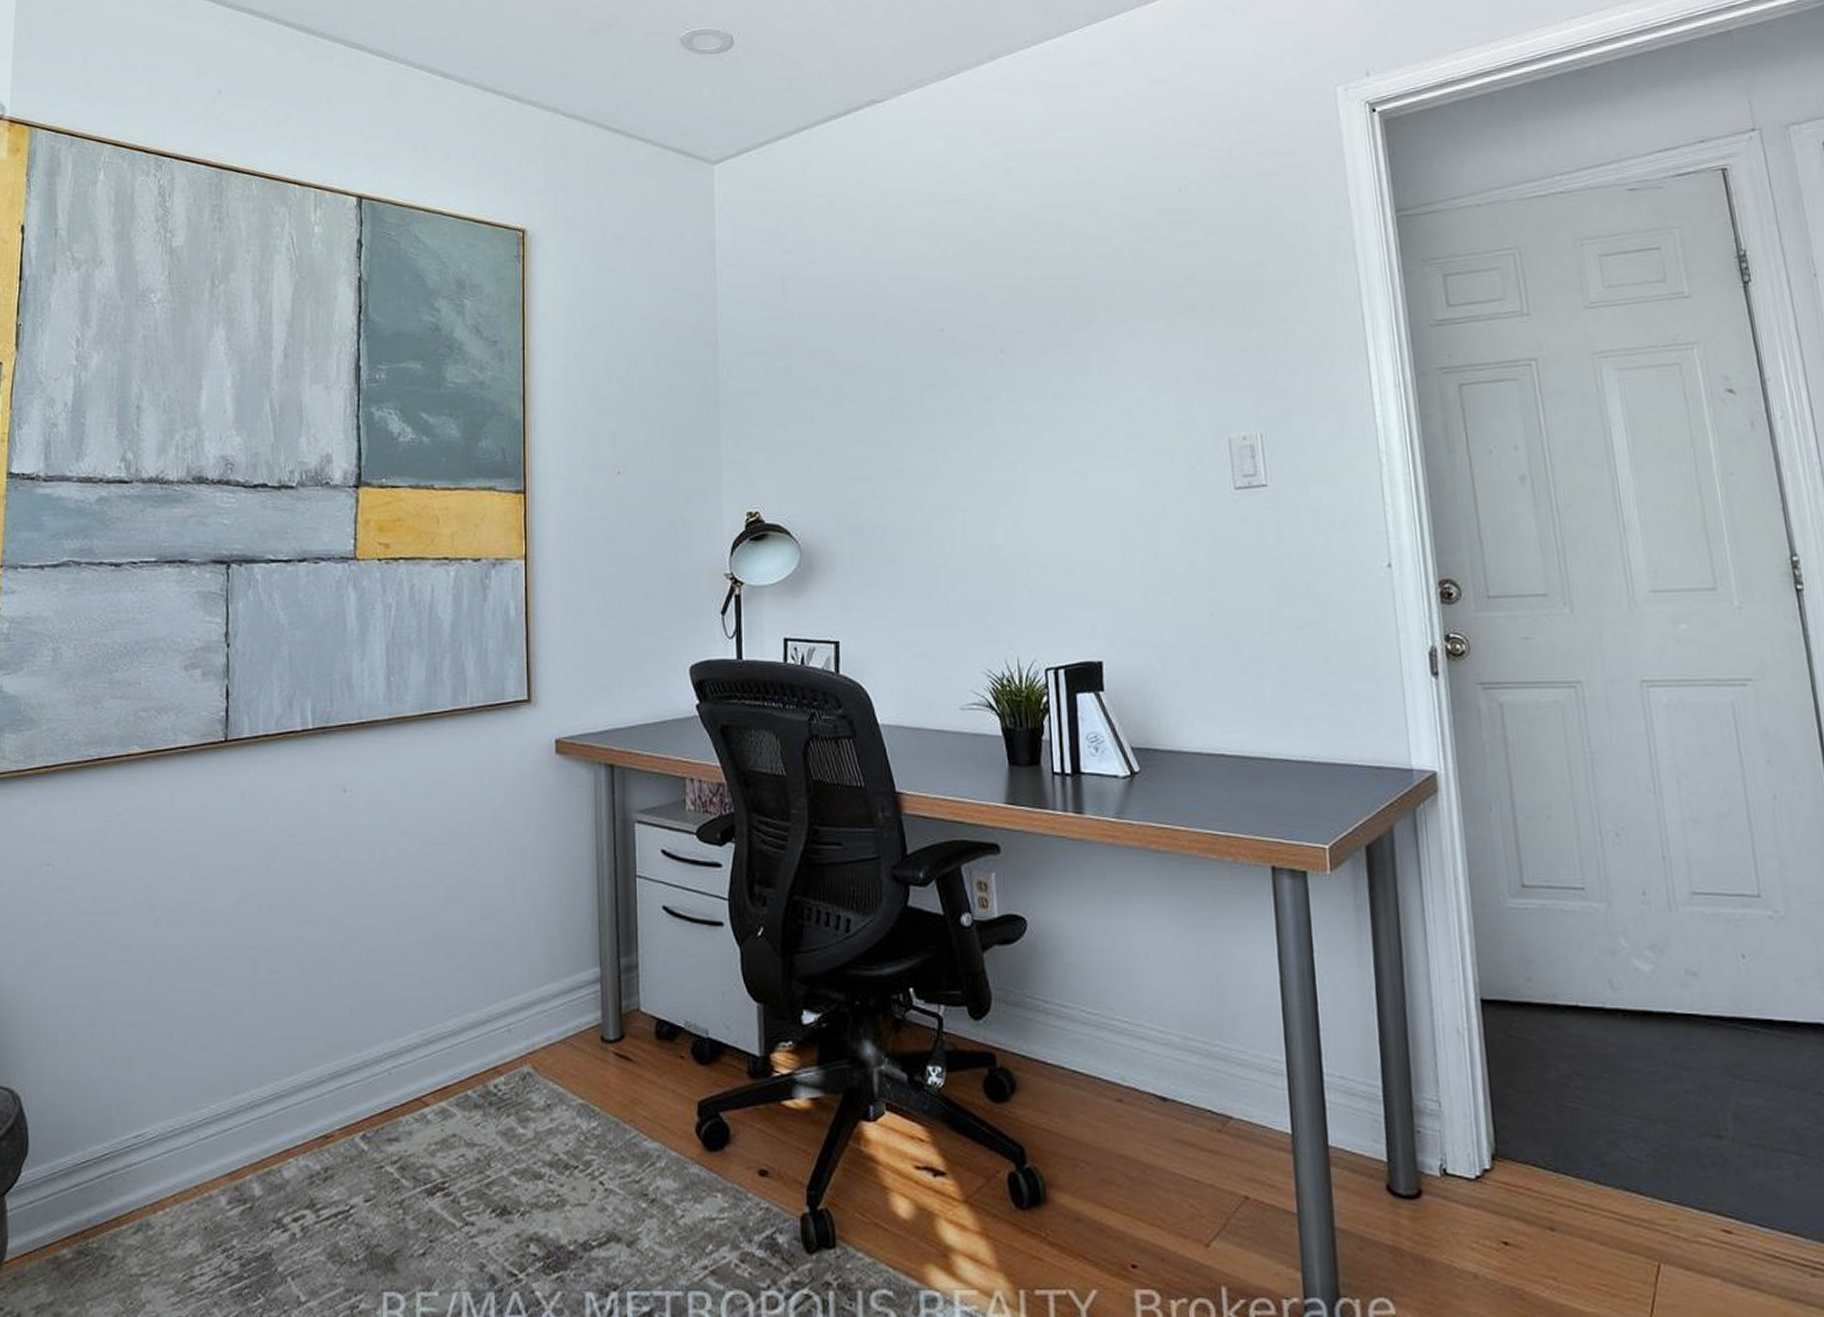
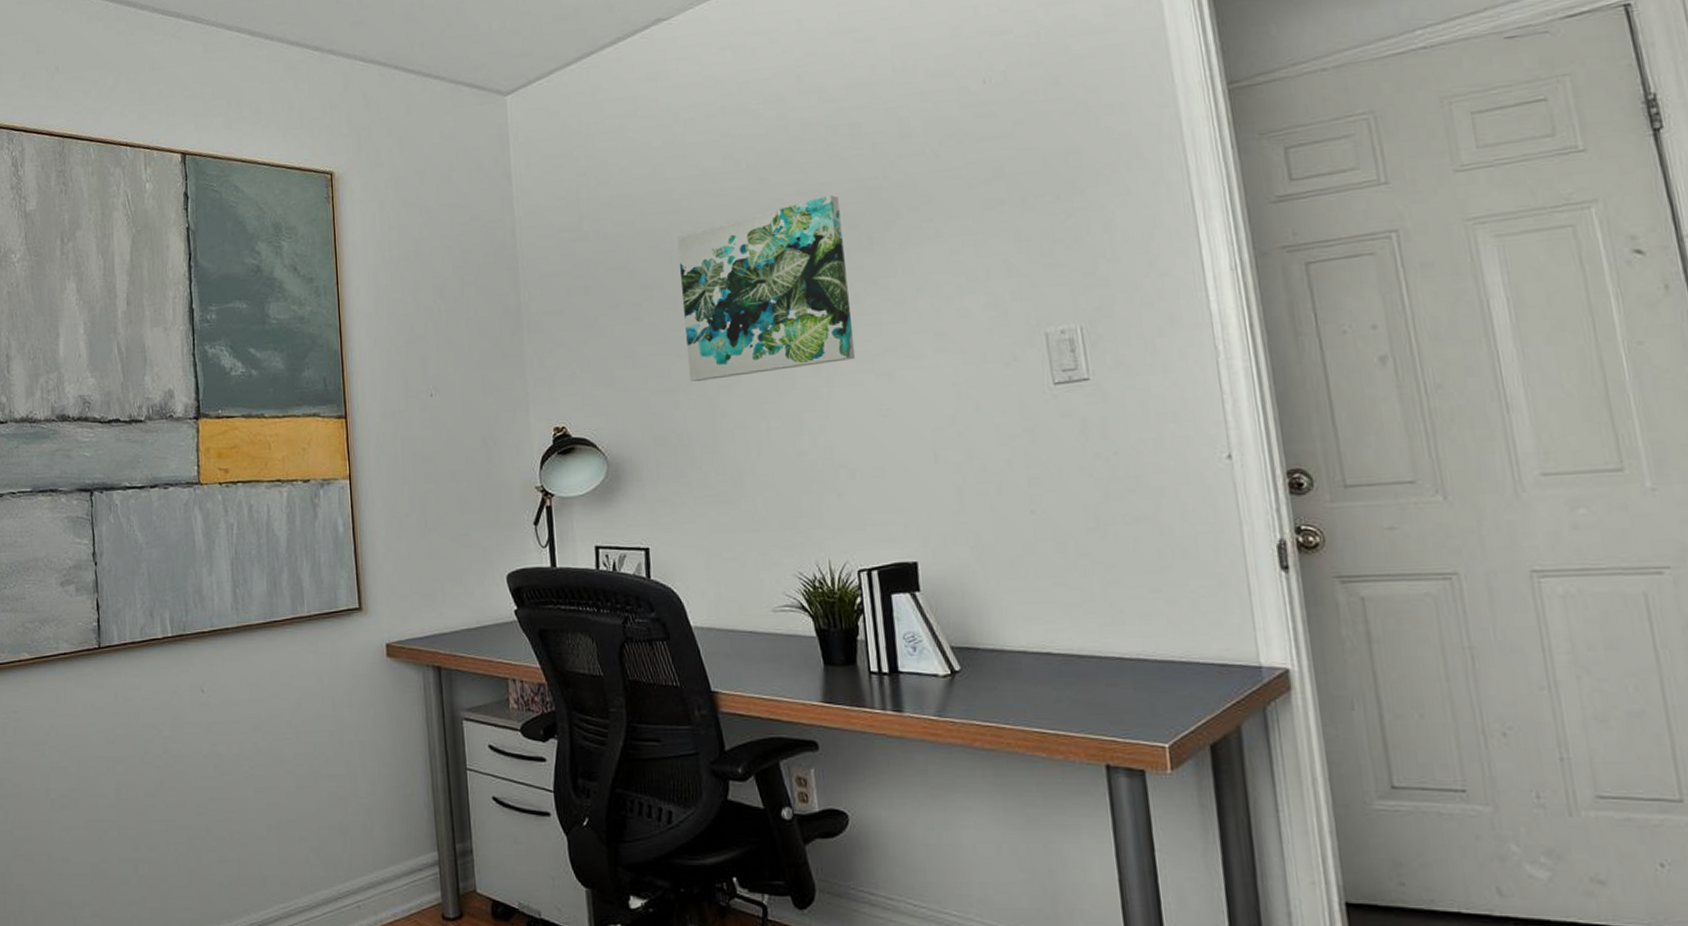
wall art: none [881,289,1051,470] -> present [676,194,856,381]

